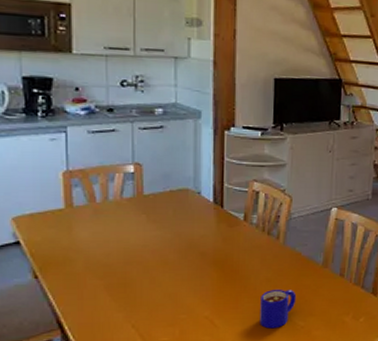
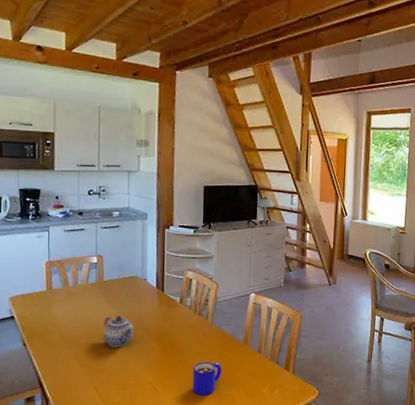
teapot: none [144,237,185,276] -> present [103,316,134,348]

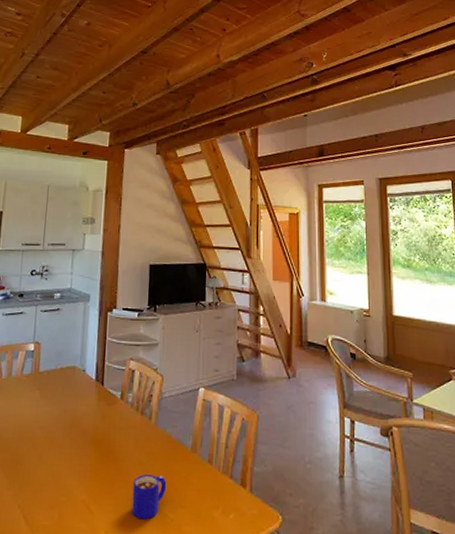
teapot: present [103,316,134,348] -> none [34,414,69,454]

